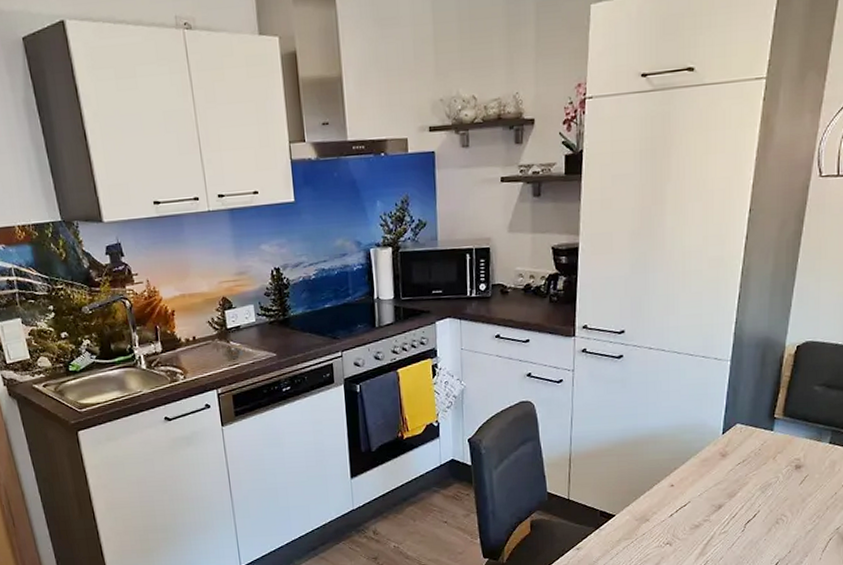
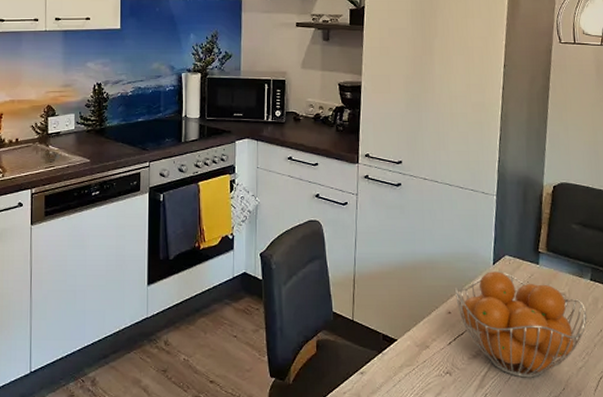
fruit basket: none [678,441,822,544] -> present [454,271,587,378]

